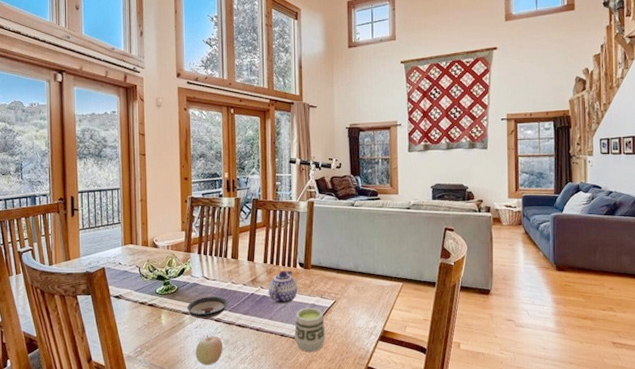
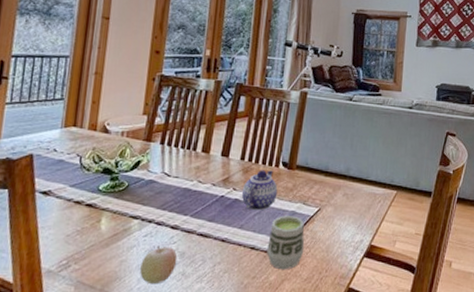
saucer: present [186,296,229,319] -> none [136,196,191,225]

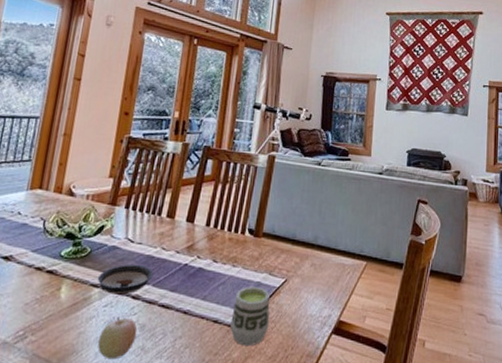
saucer: none [136,196,191,225] -> present [97,264,154,295]
teapot: present [242,170,278,211] -> none [206,237,244,281]

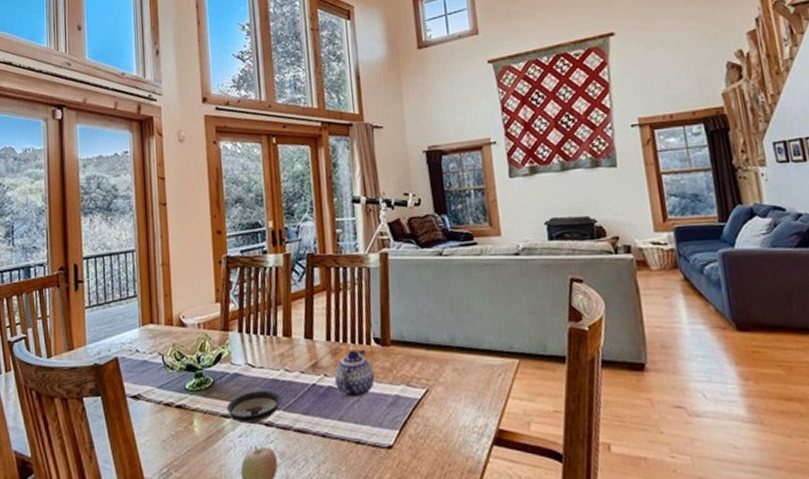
teapot: none [206,237,244,281] -> present [335,349,375,399]
cup: present [230,286,270,347] -> none [374,401,419,467]

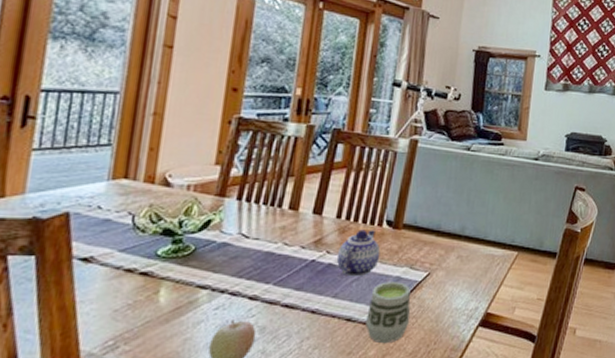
saucer: present [226,389,282,424] -> none [204,261,274,296]
cup: none [374,401,419,467] -> present [365,282,411,344]

